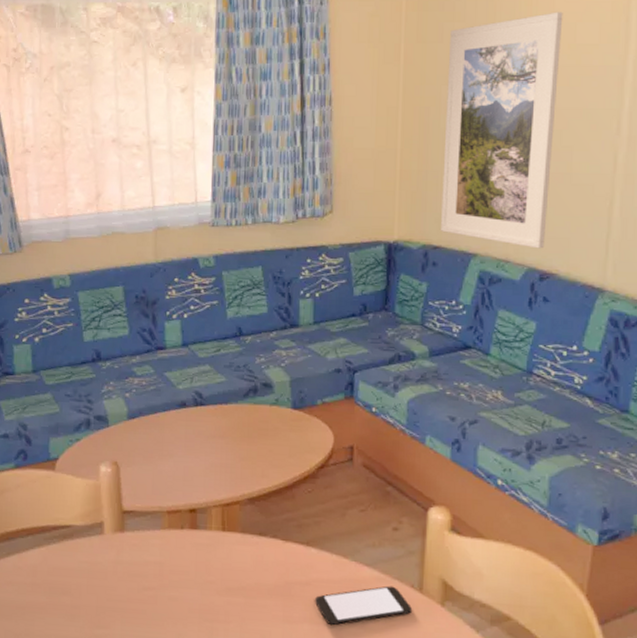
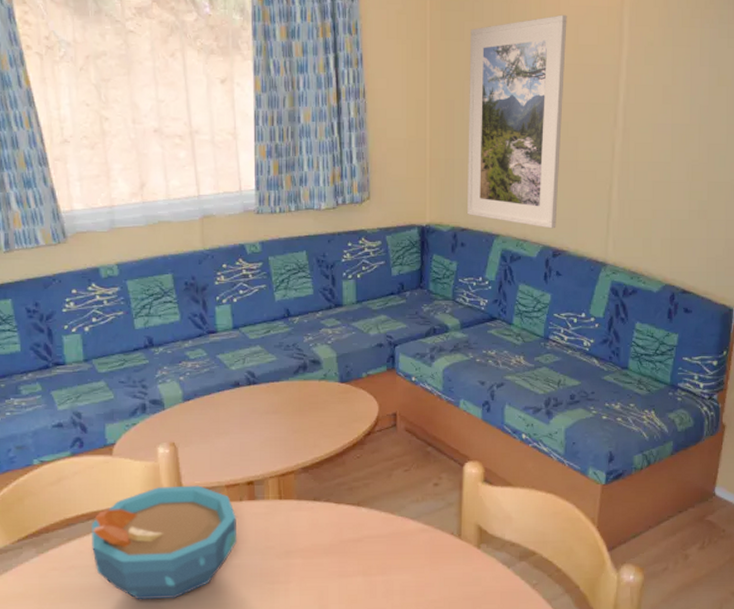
bowl: none [29,507,177,628] -> present [90,485,238,600]
smartphone: present [314,585,413,626] -> none [366,535,453,576]

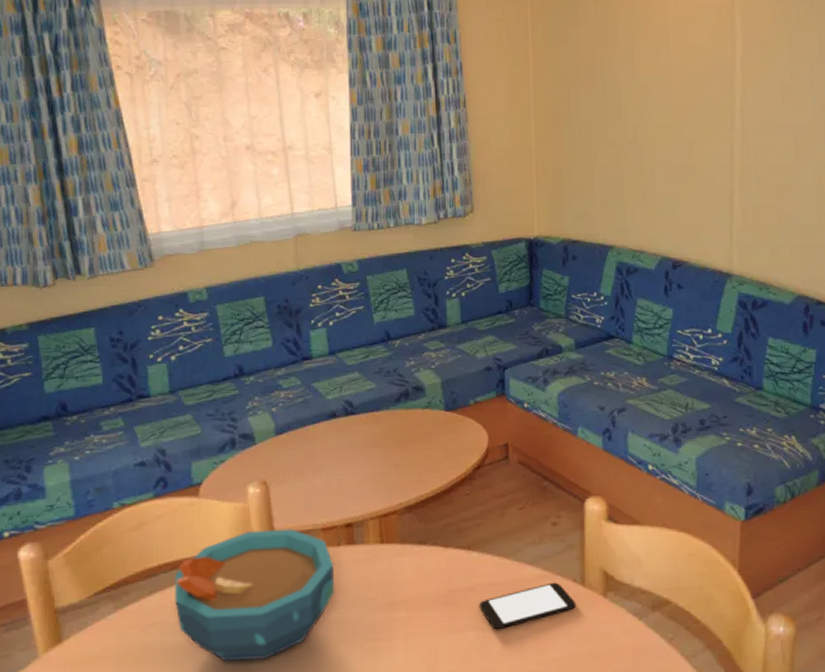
smartphone: none [366,535,453,576] -> present [478,582,577,630]
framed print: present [467,14,567,229] -> none [574,16,676,238]

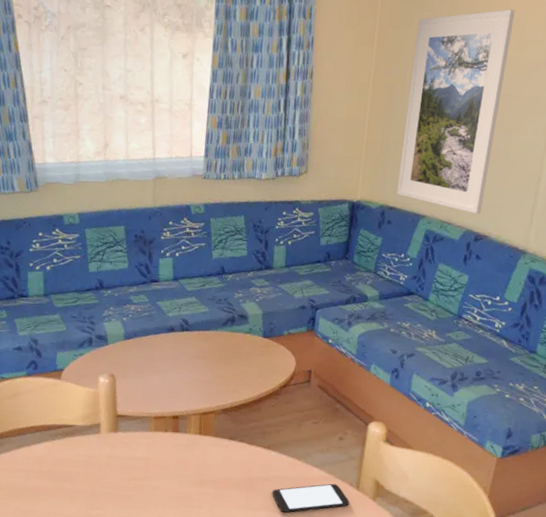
bowl: present [174,529,335,662] -> none [37,411,161,509]
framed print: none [574,16,676,238] -> present [397,9,515,215]

